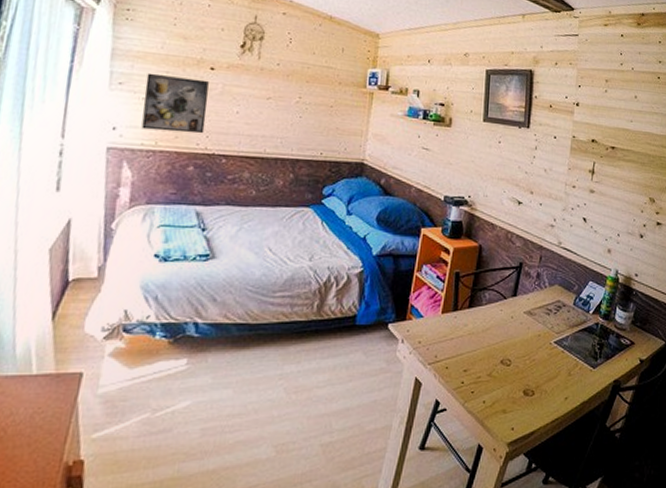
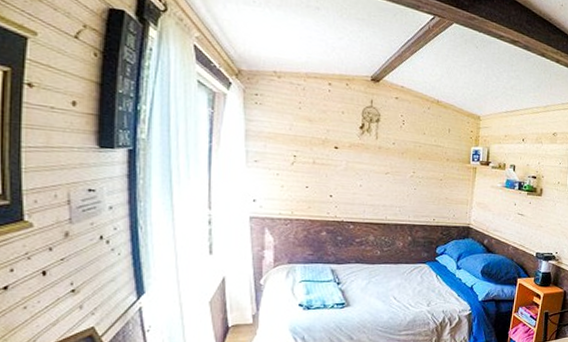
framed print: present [141,73,209,134] -> none [278,151,335,204]

